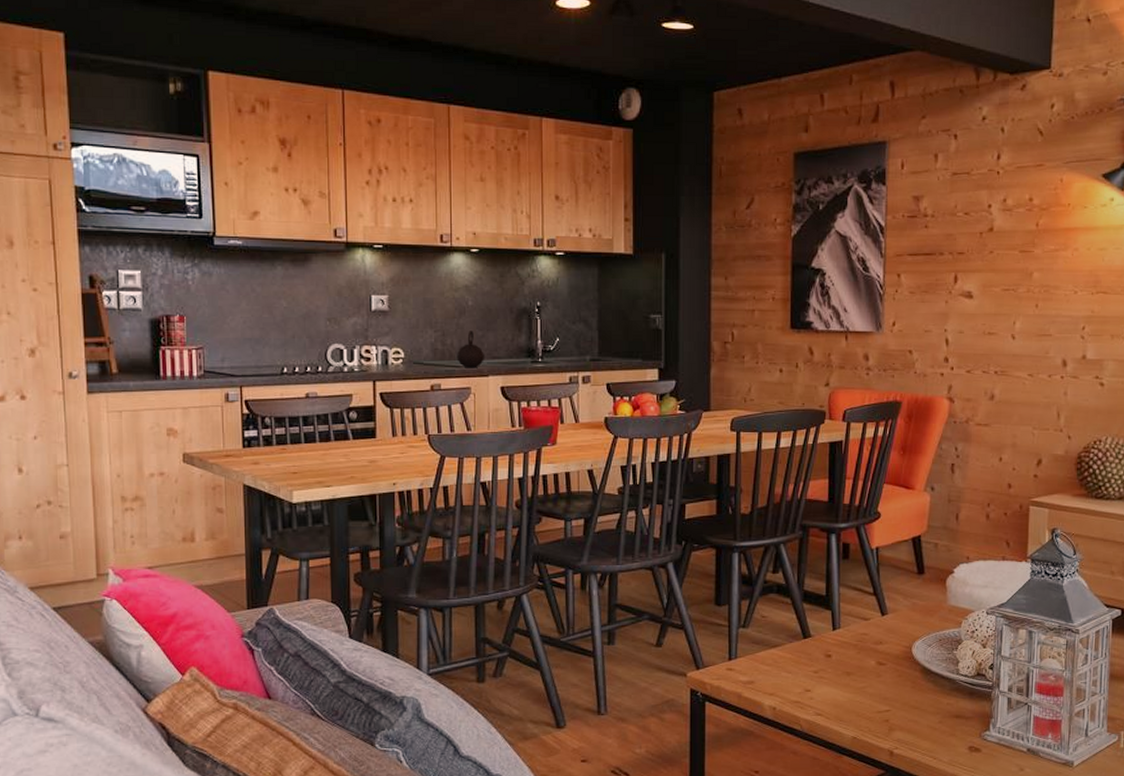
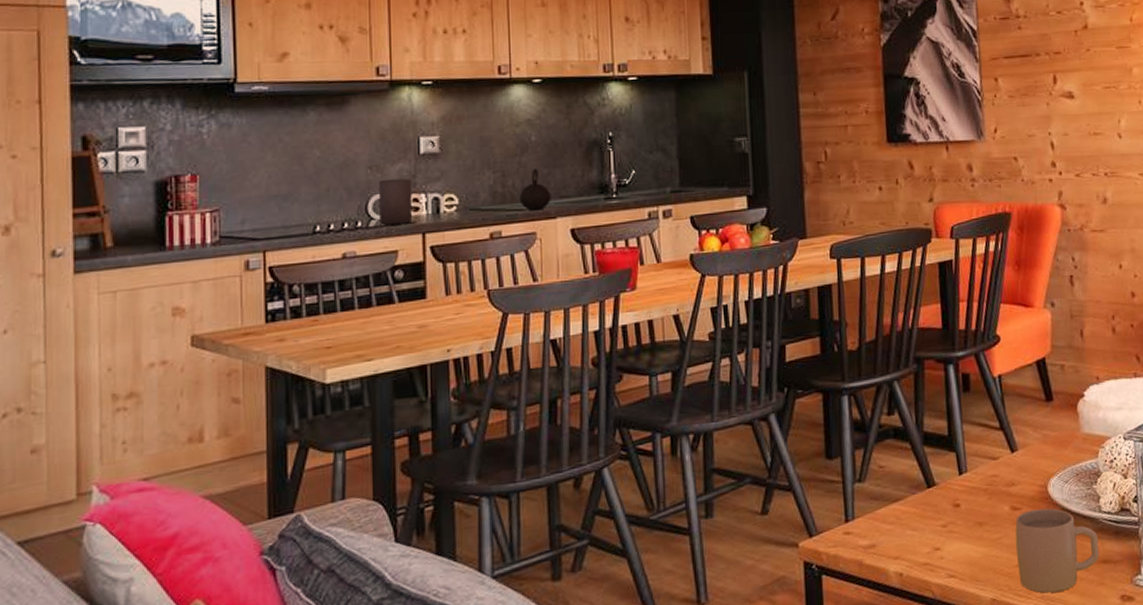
canister: none [336,331,365,372] -> present [378,178,413,226]
mug: none [878,666,954,737] -> present [1015,508,1100,593]

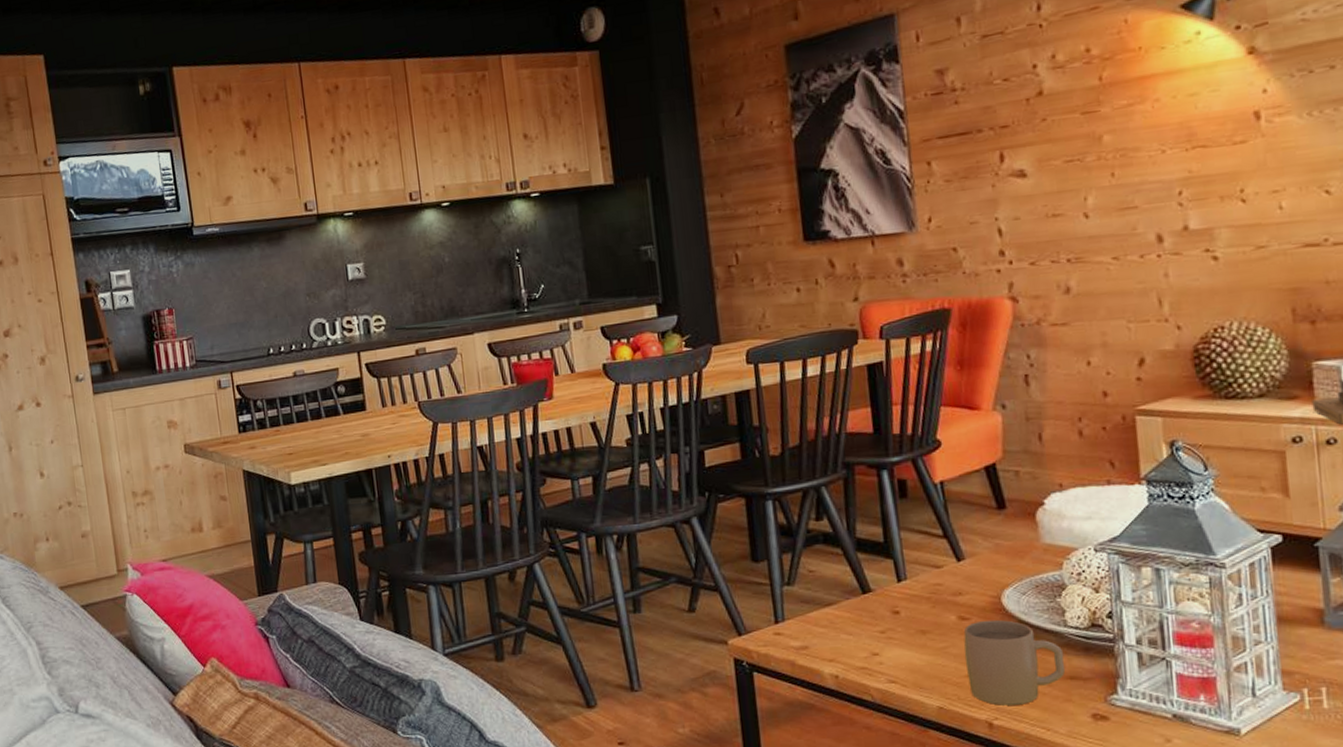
canister: present [378,178,413,226] -> none [317,302,348,346]
kettle: present [519,169,551,211] -> none [438,288,468,328]

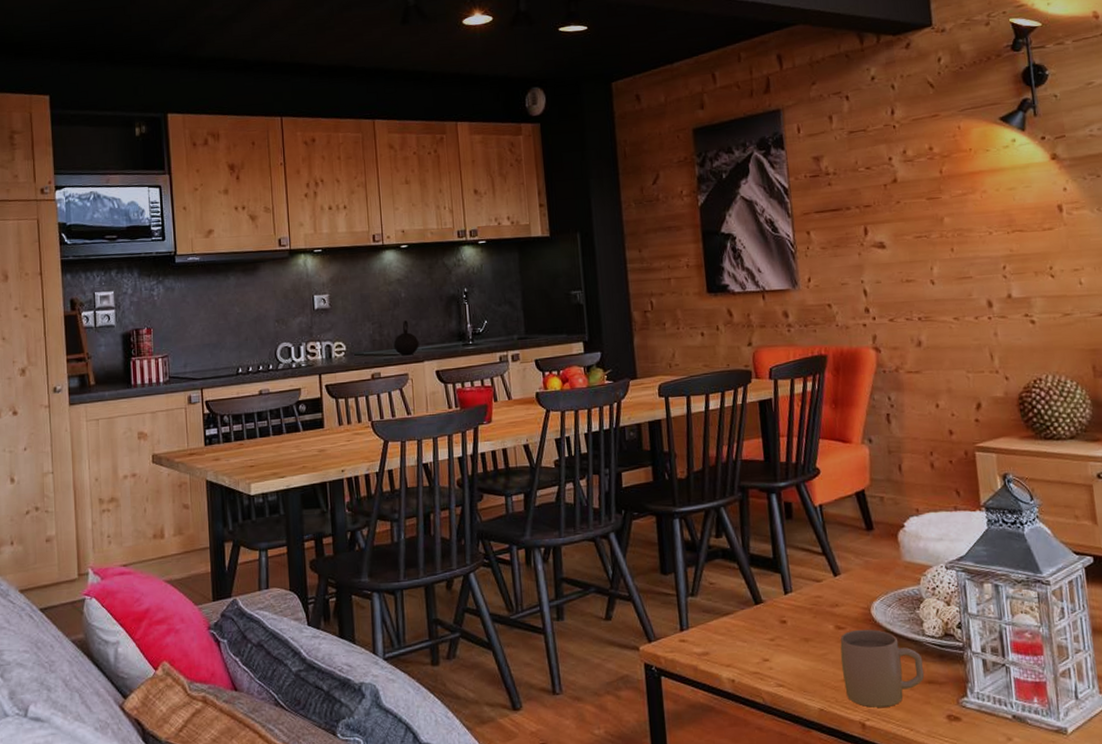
kettle: none [438,288,468,328] -> present [393,320,419,356]

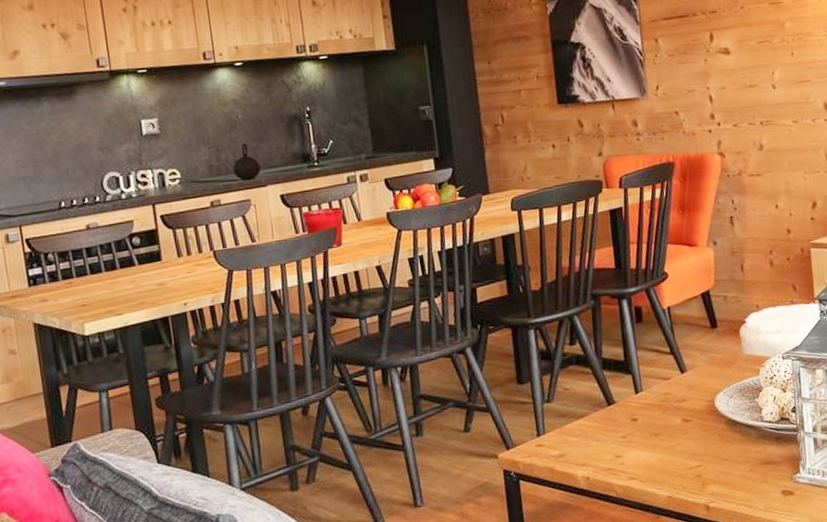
mug: present [840,629,925,708] -> none [686,419,763,491]

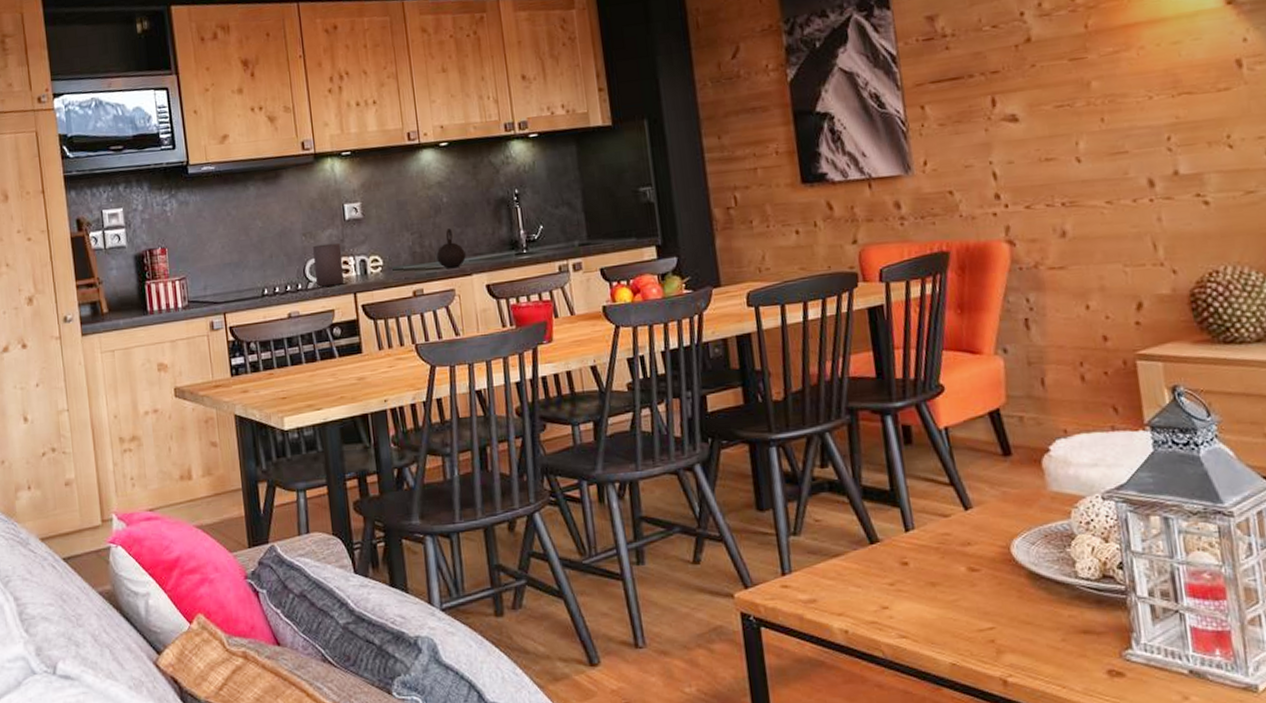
canister: none [110,157,143,199] -> present [313,242,345,287]

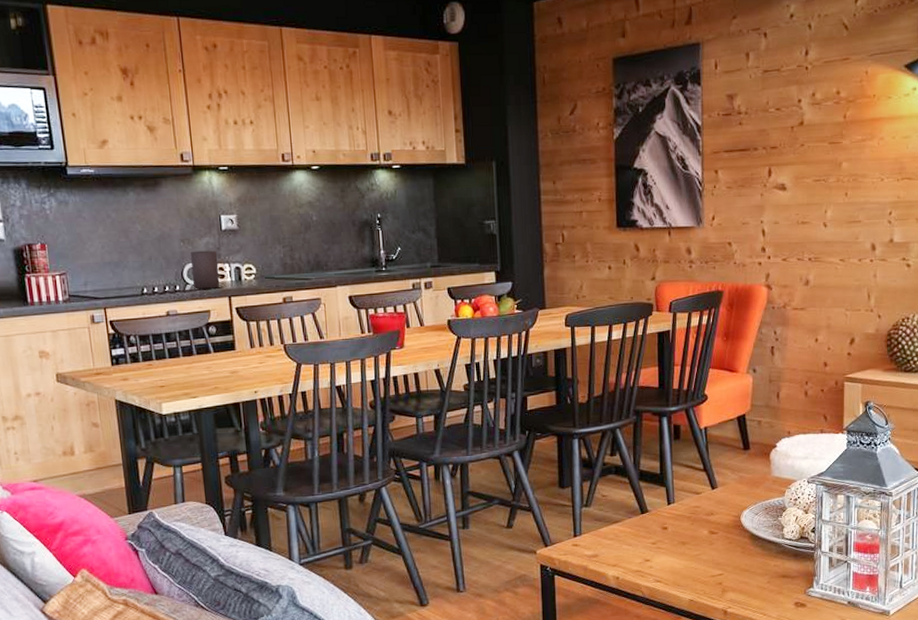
kettle: present [436,228,466,269] -> none [305,244,332,280]

